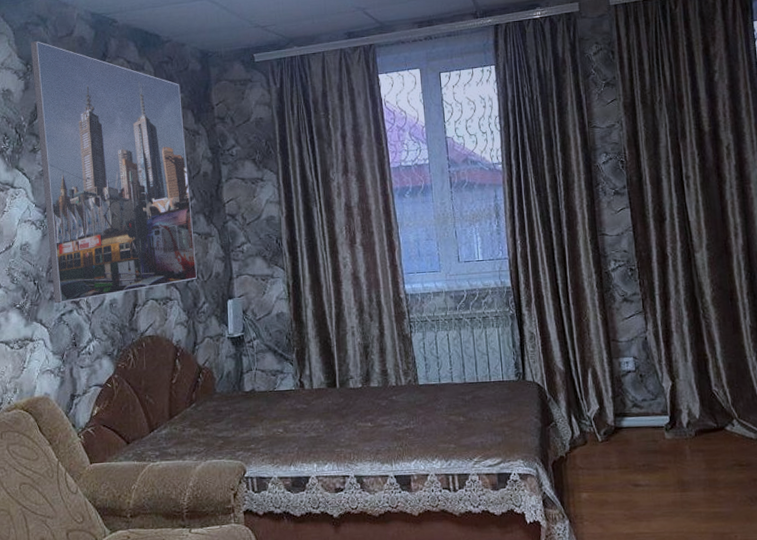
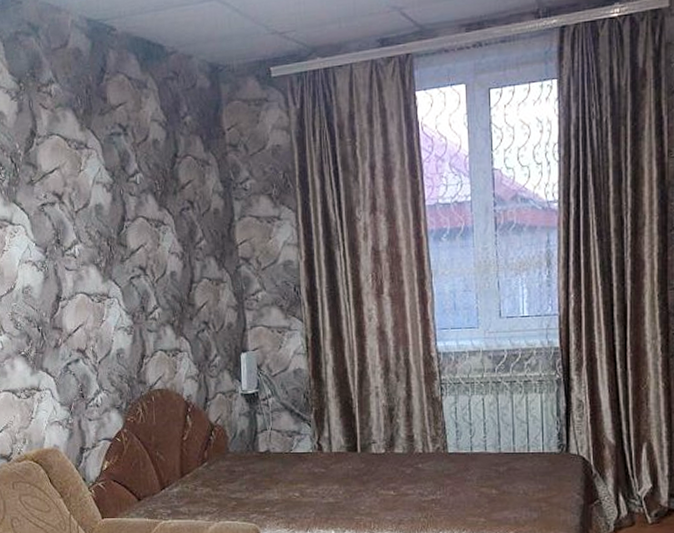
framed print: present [30,41,197,304] -> none [21,54,208,352]

